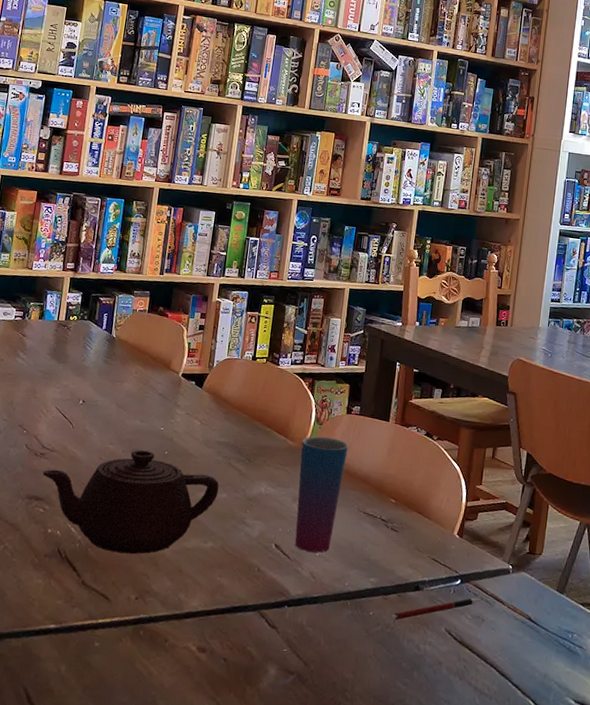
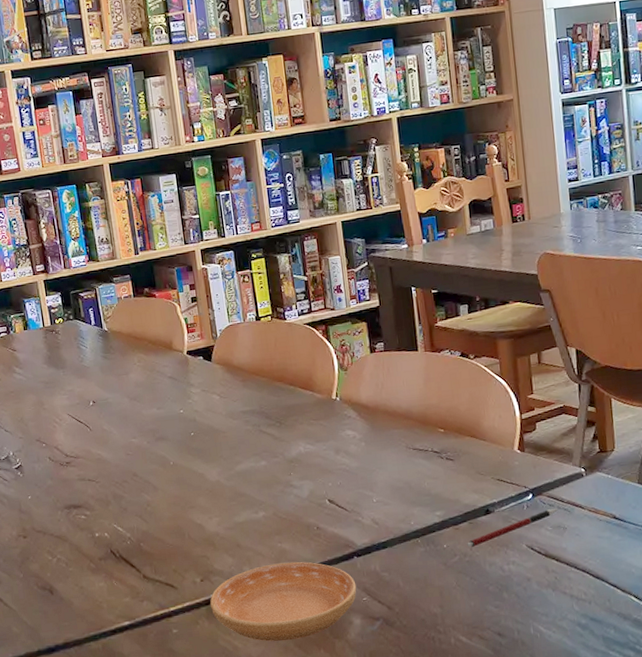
teapot: present [42,450,219,555] -> none [73,436,257,542]
saucer: none [137,596,281,678] -> present [210,562,357,642]
cup: present [295,436,349,553] -> none [330,381,386,500]

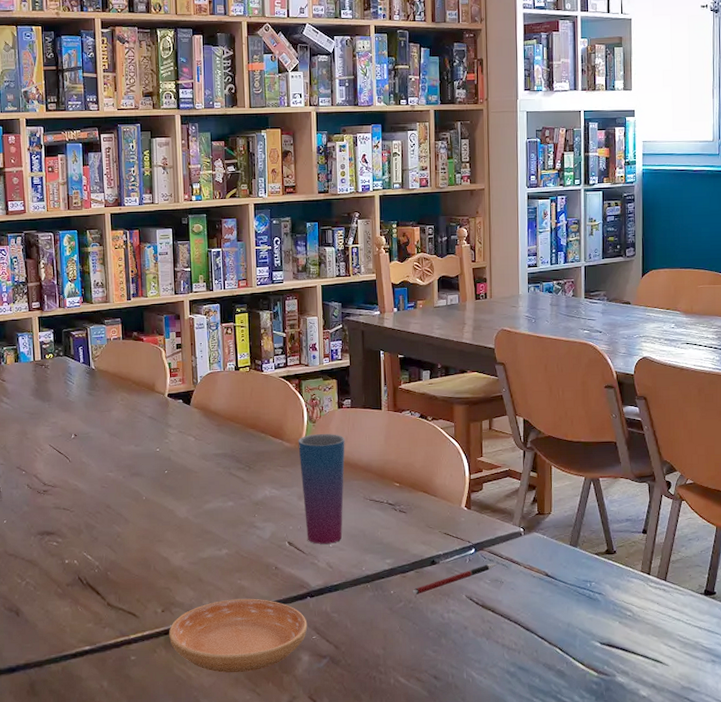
cup: none [330,381,386,500] -> present [298,433,345,544]

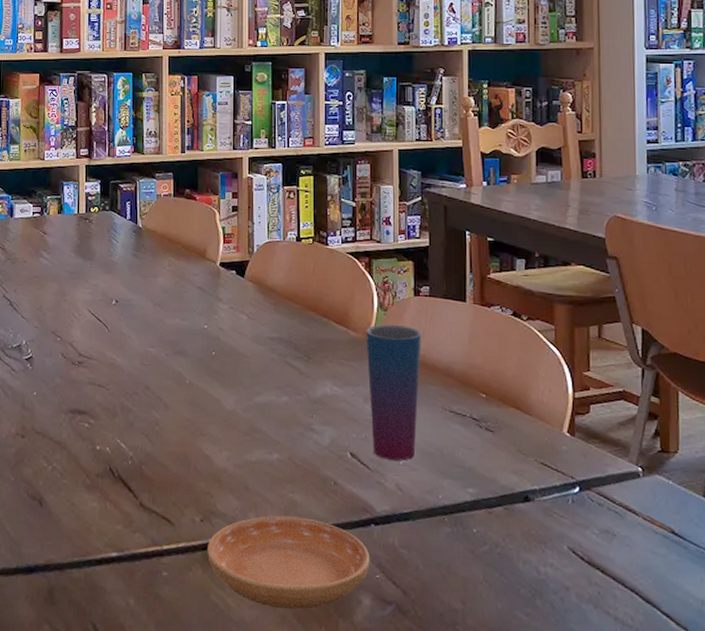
pen: present [412,564,496,595] -> none [500,509,607,538]

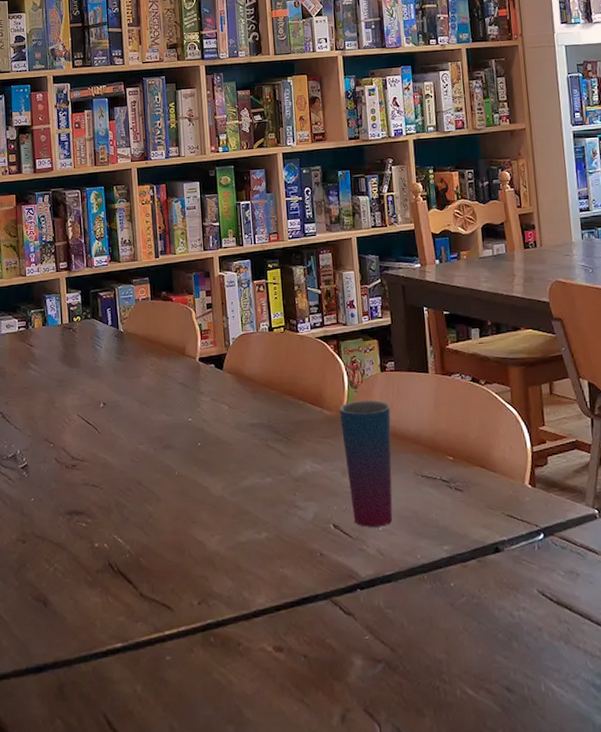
saucer: present [207,515,370,610] -> none [206,590,359,679]

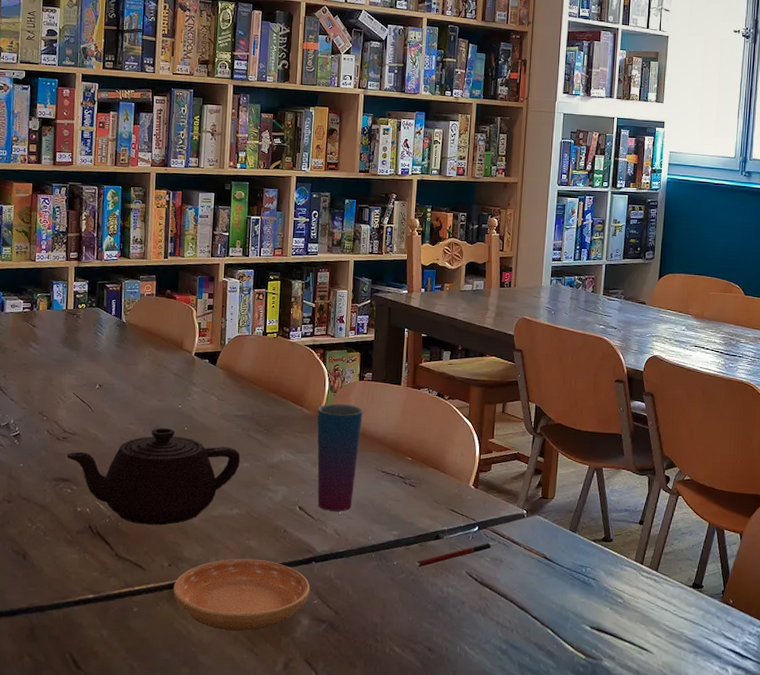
teapot: none [77,445,262,558] -> present [66,428,241,525]
saucer: none [206,590,359,679] -> present [173,558,310,632]
pen: none [475,552,570,588] -> present [414,542,498,567]

